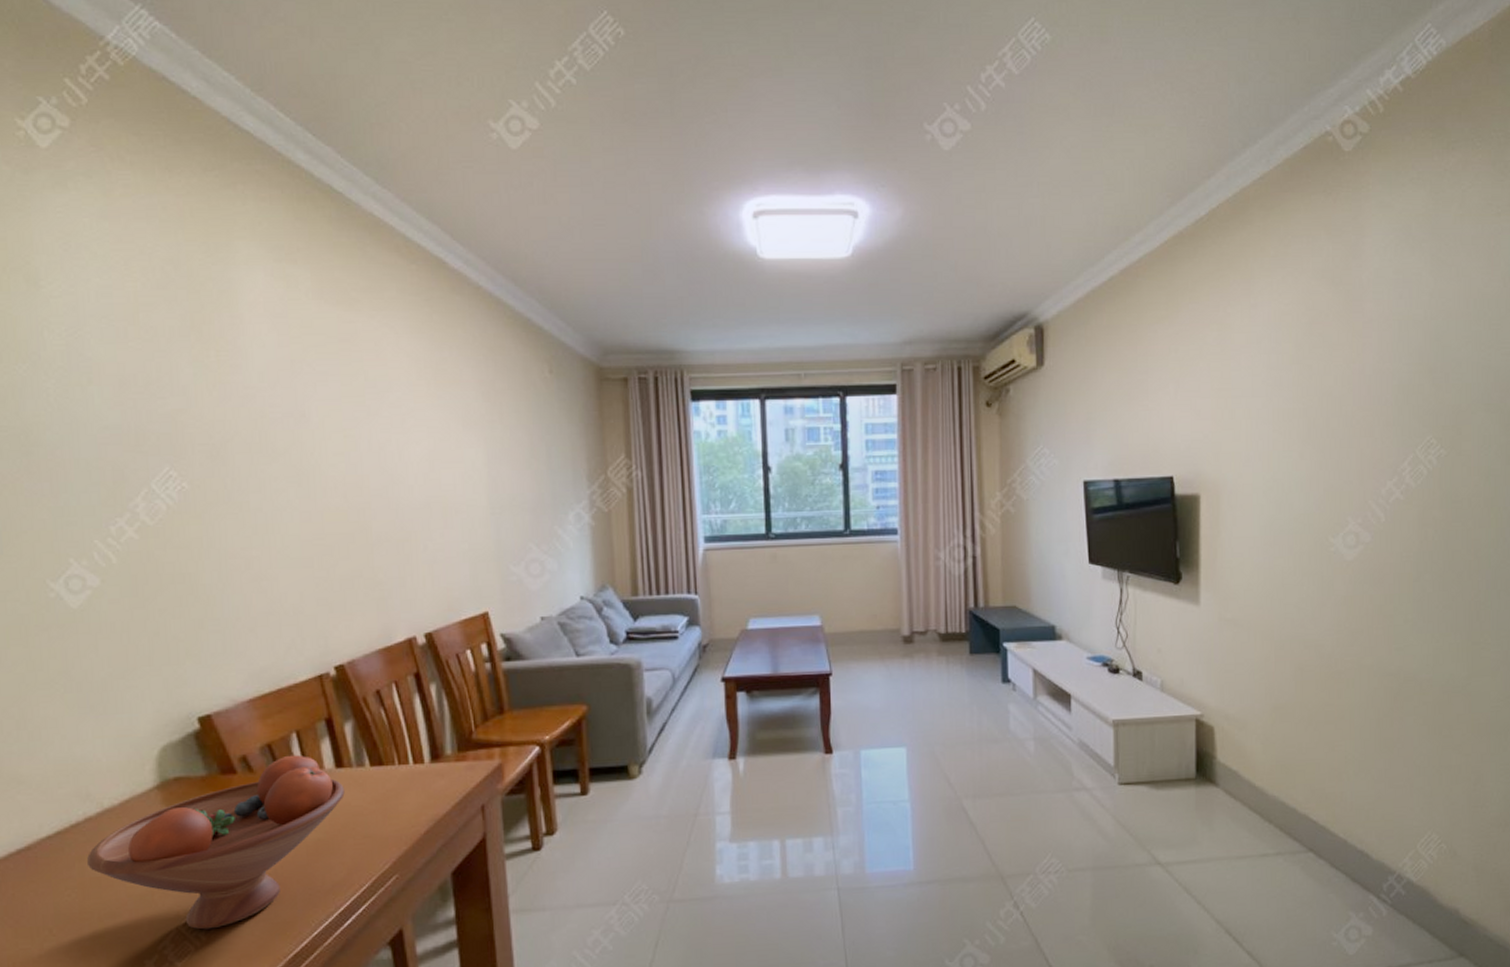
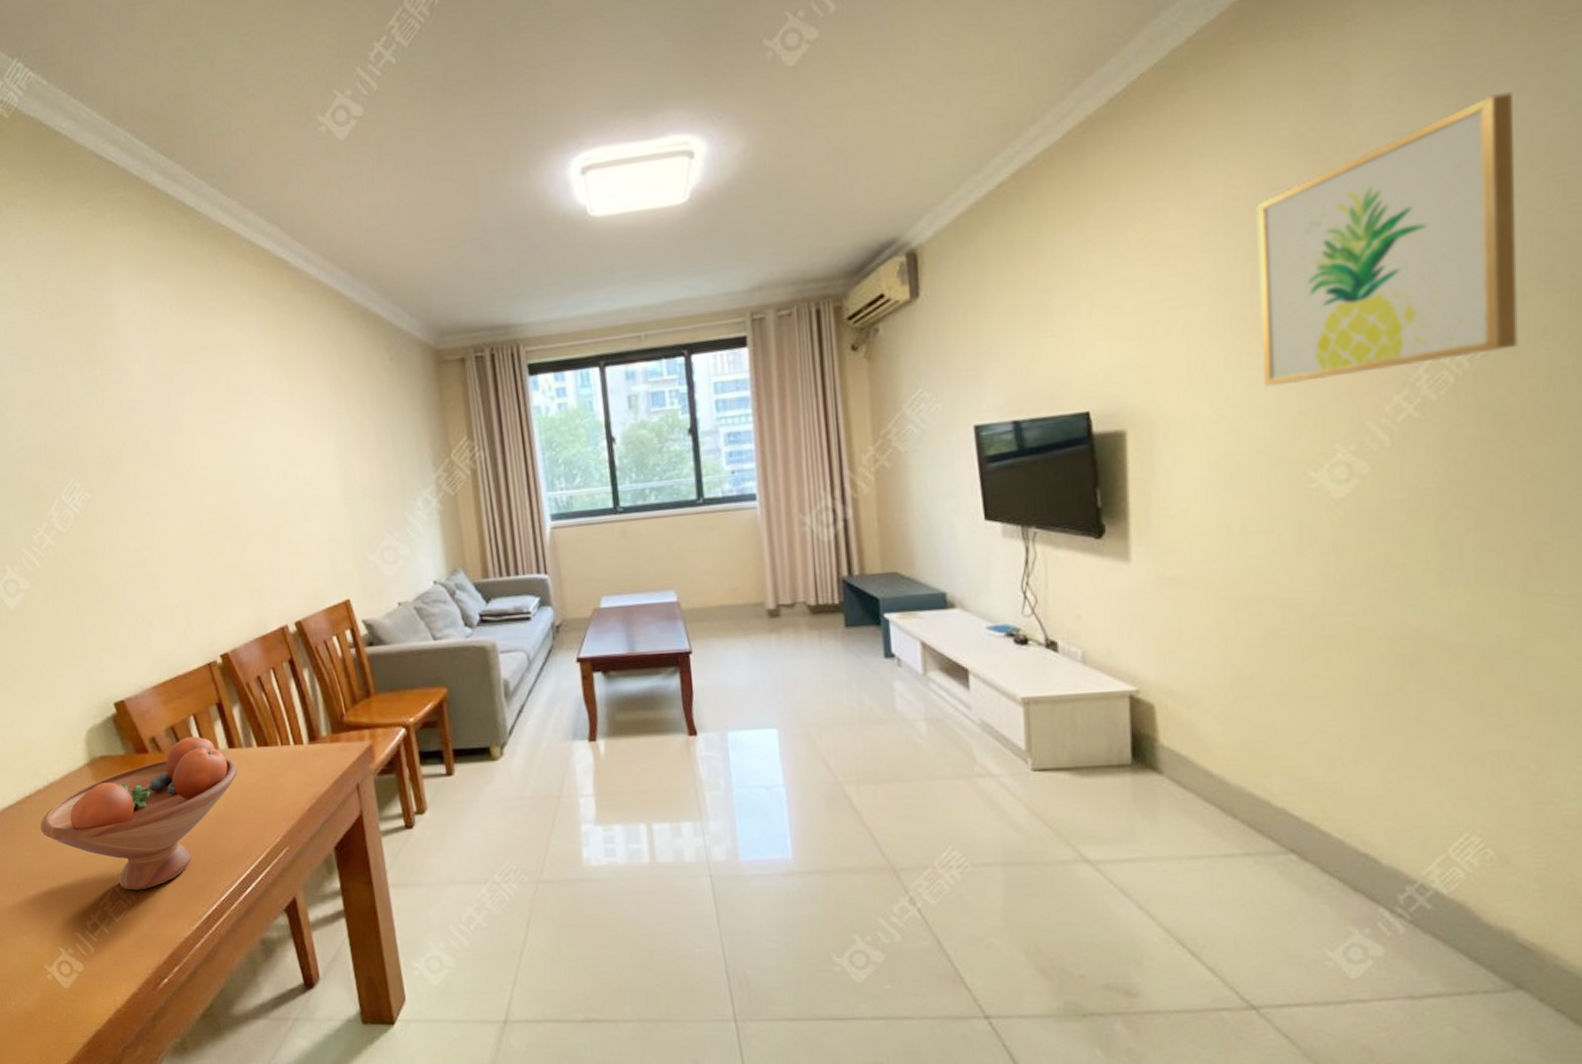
wall art: none [1298,259,1468,467] -> present [1256,92,1518,387]

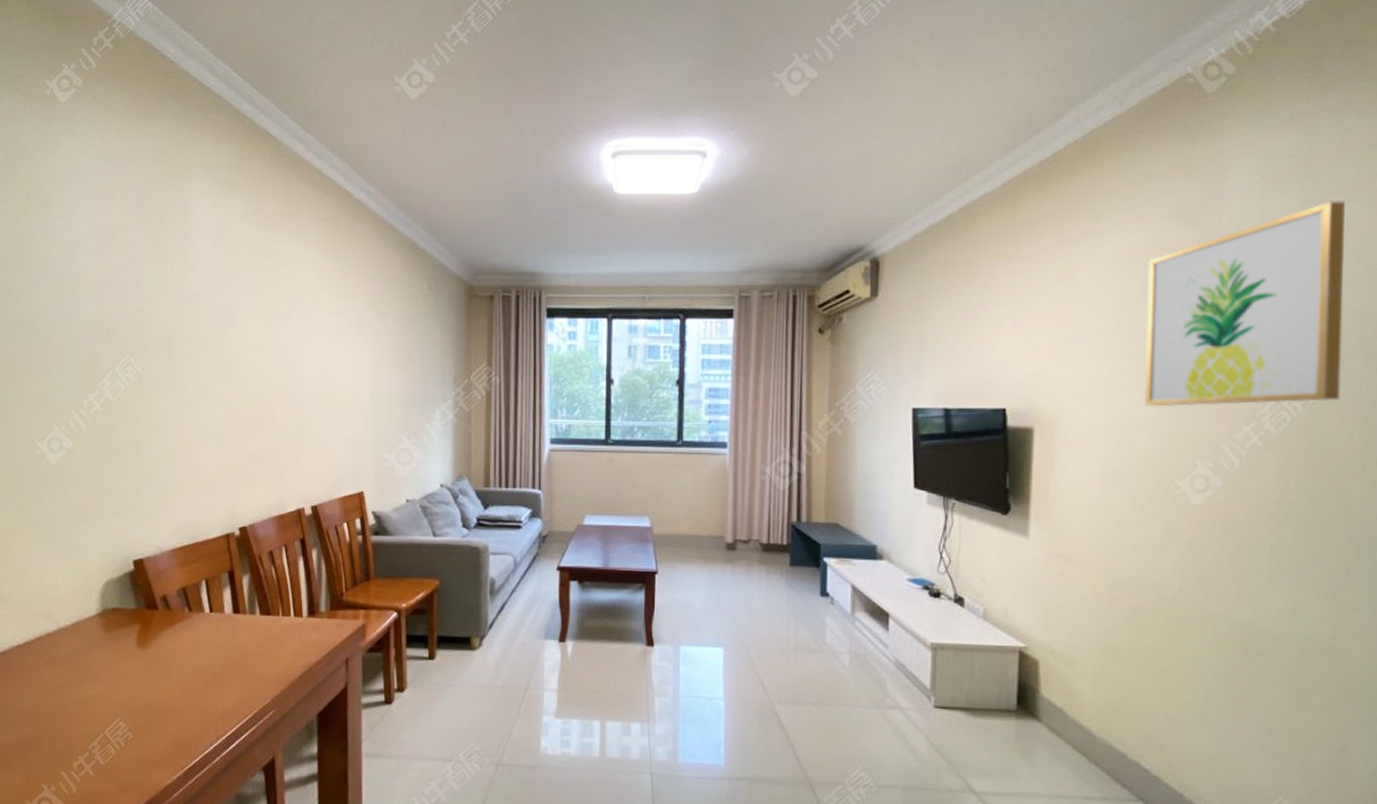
fruit bowl: present [40,736,238,891] -> none [43,599,239,737]

